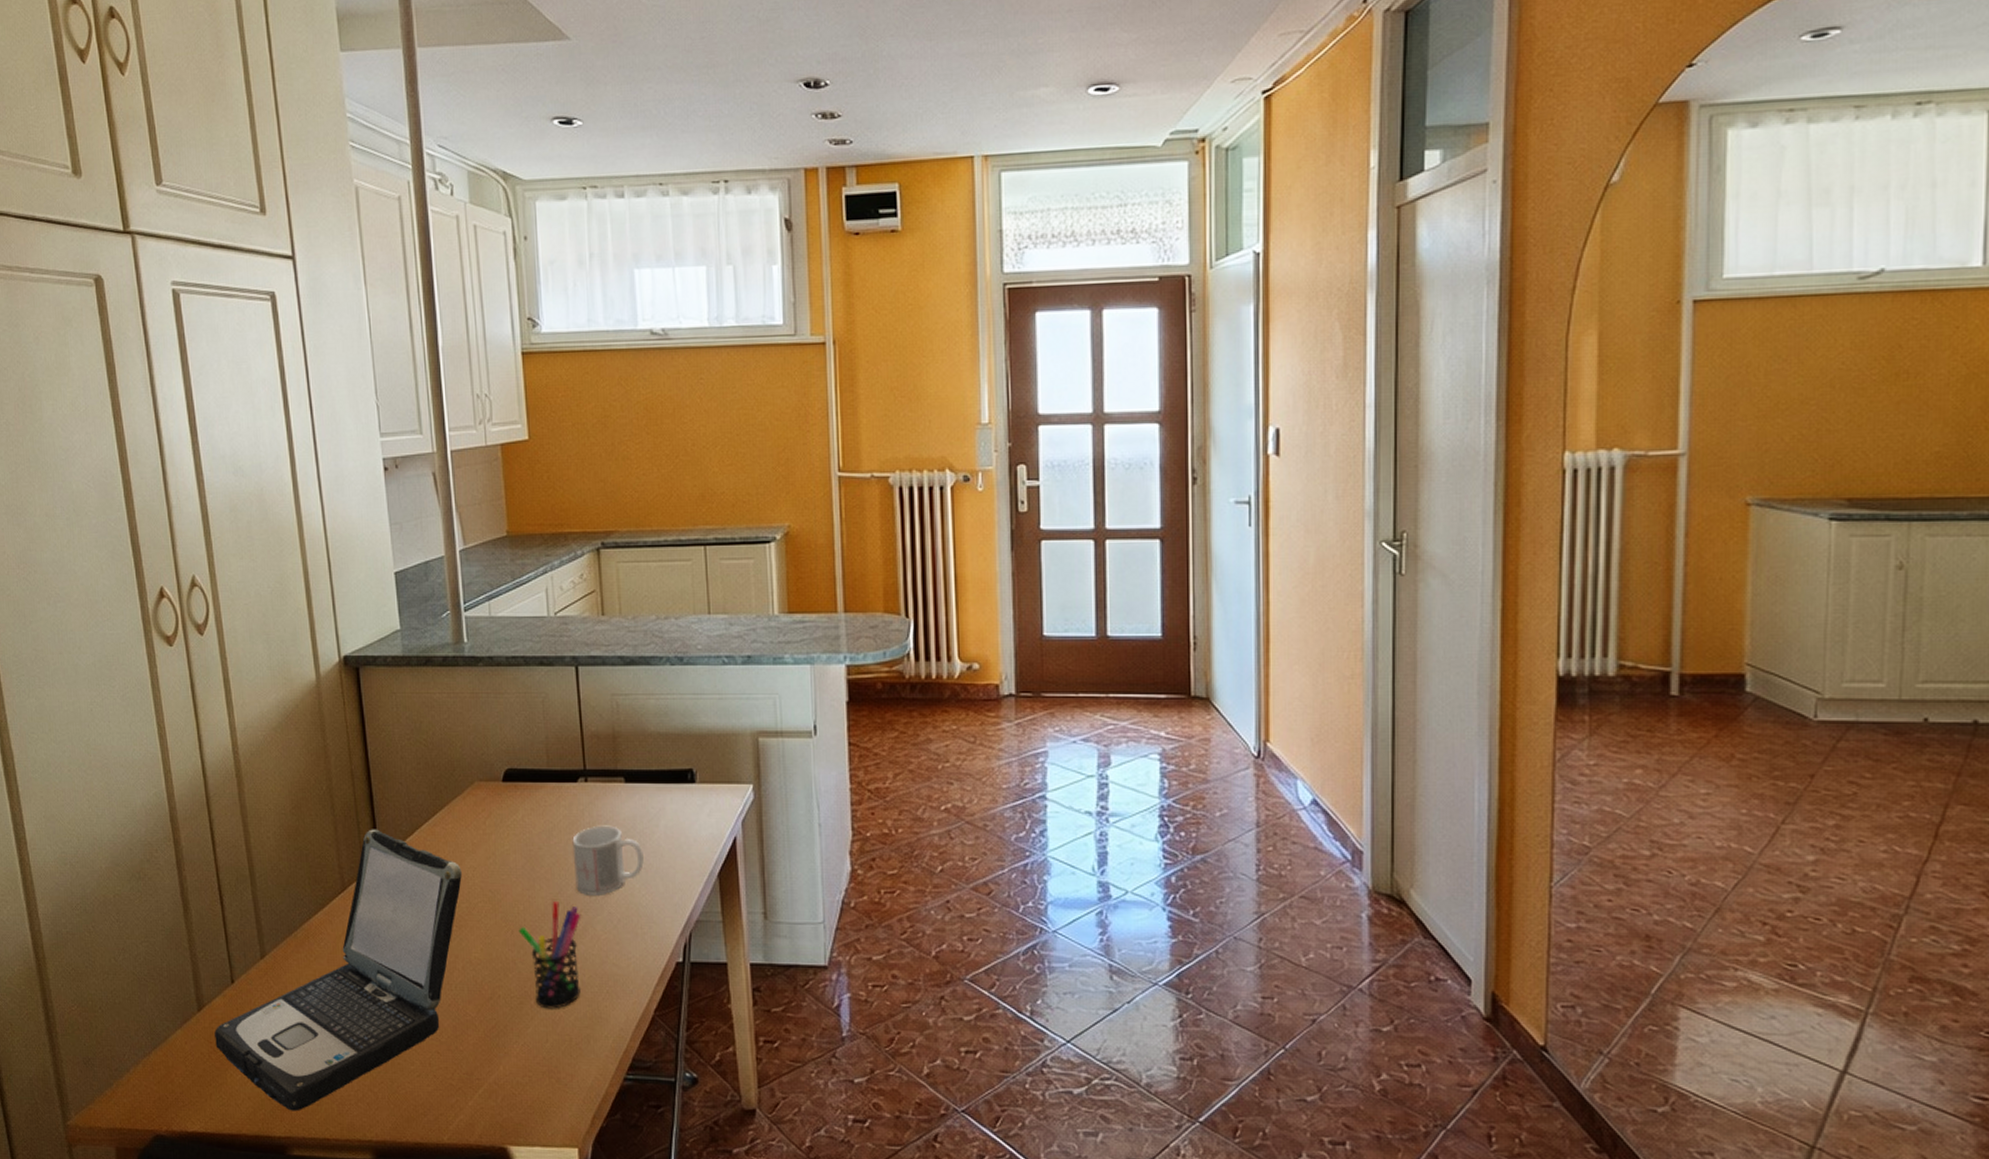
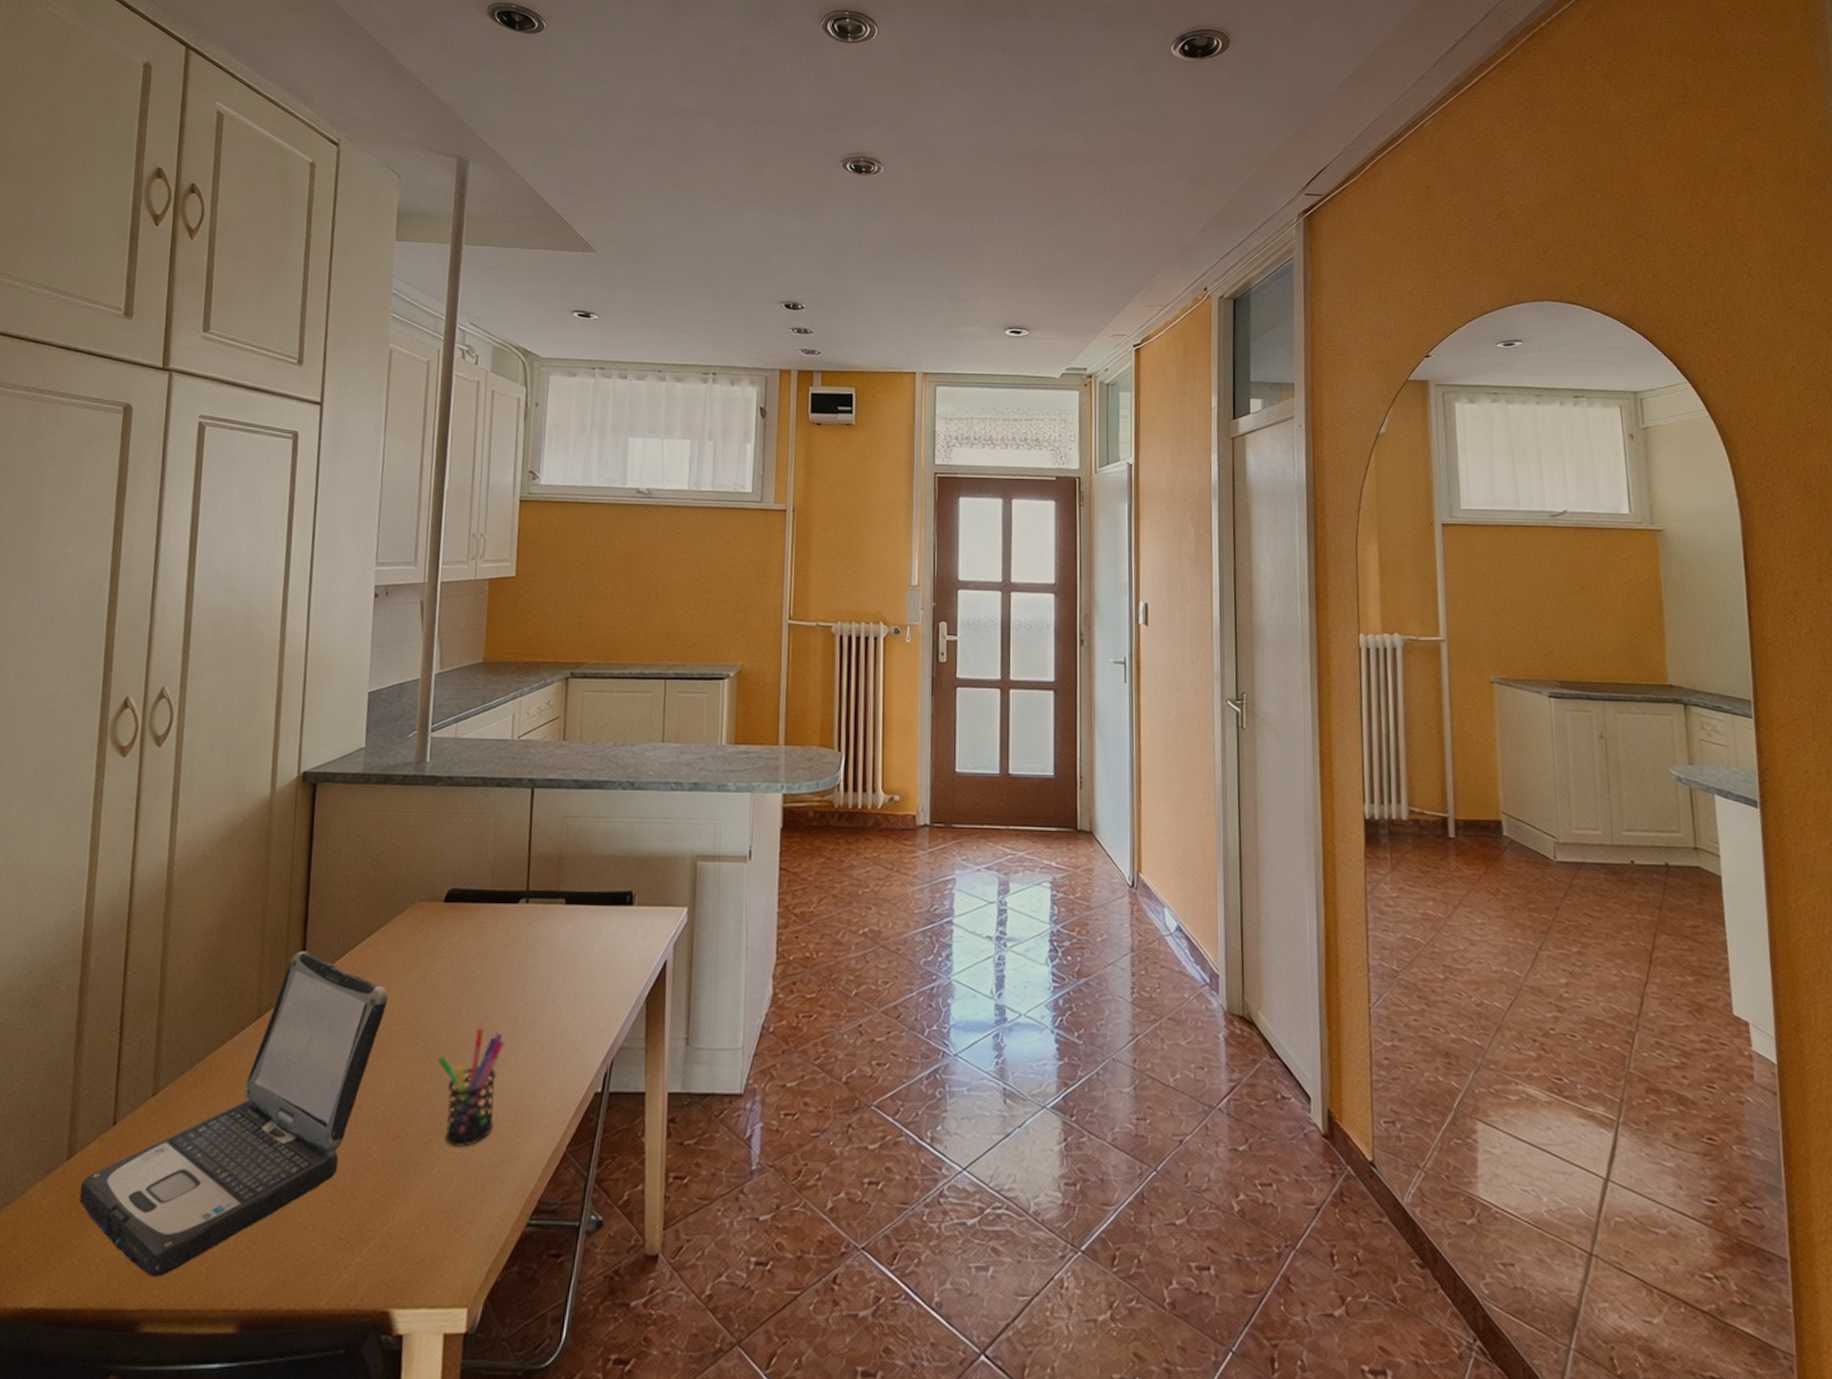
mug: present [572,825,644,895] -> none [503,948,575,1021]

